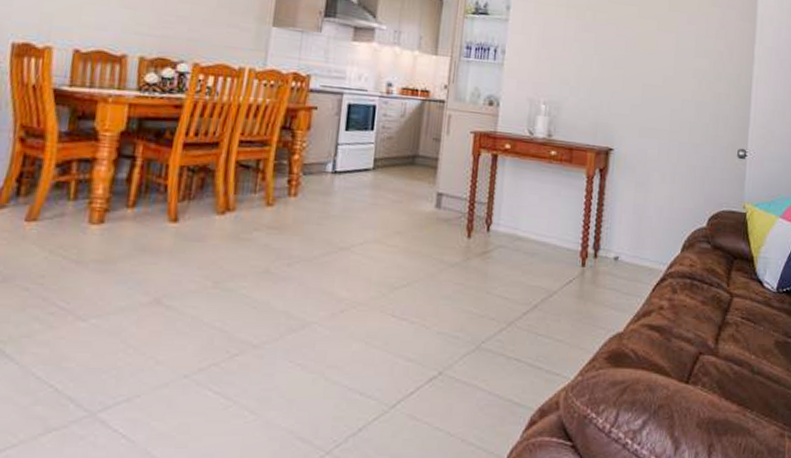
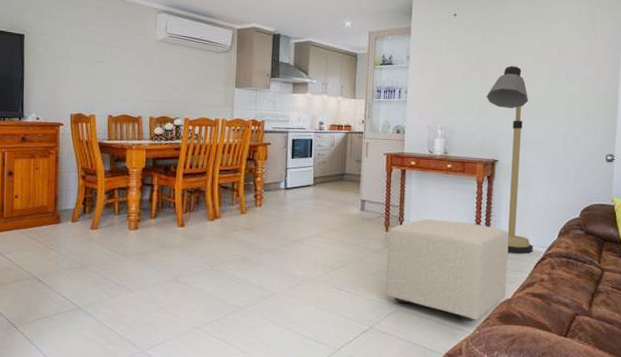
ottoman: none [462,222,623,363] -> present [385,219,509,321]
floor lamp: none [602,30,652,274] -> present [486,66,533,255]

